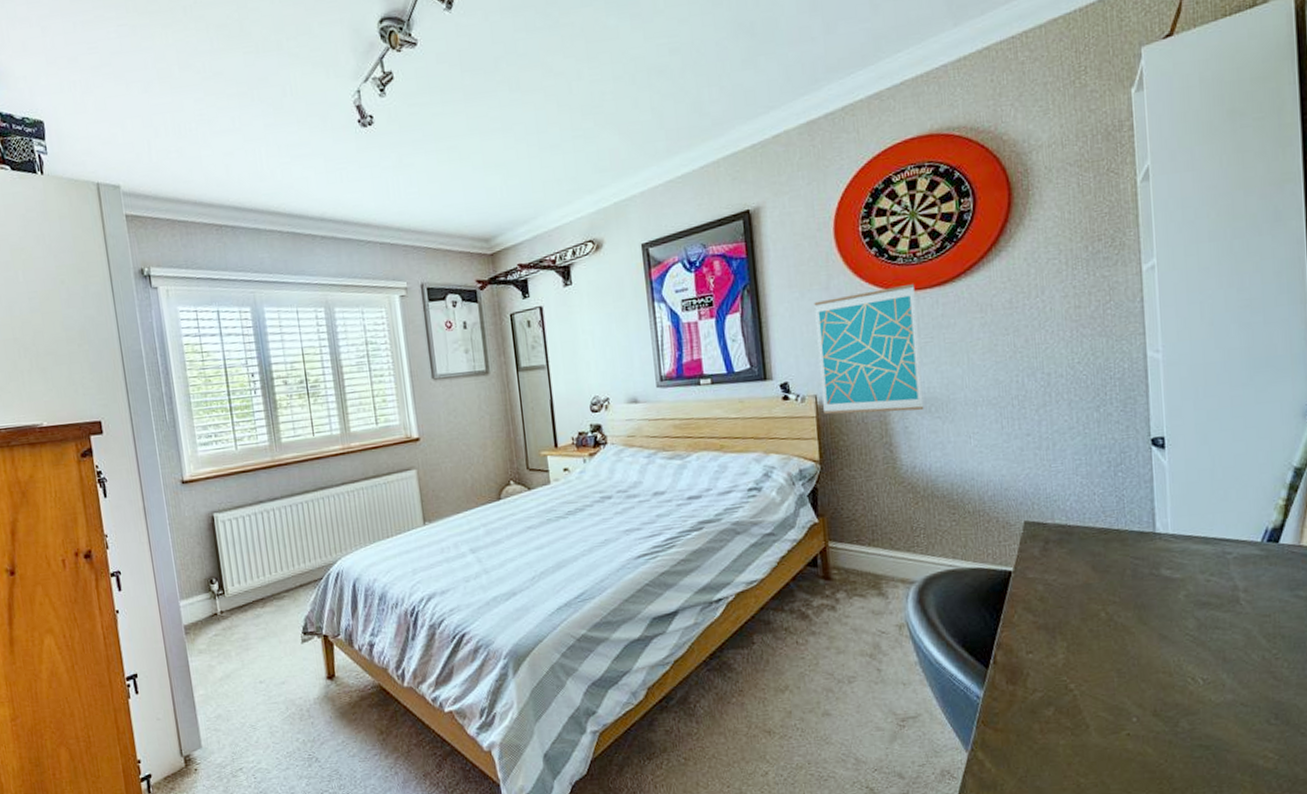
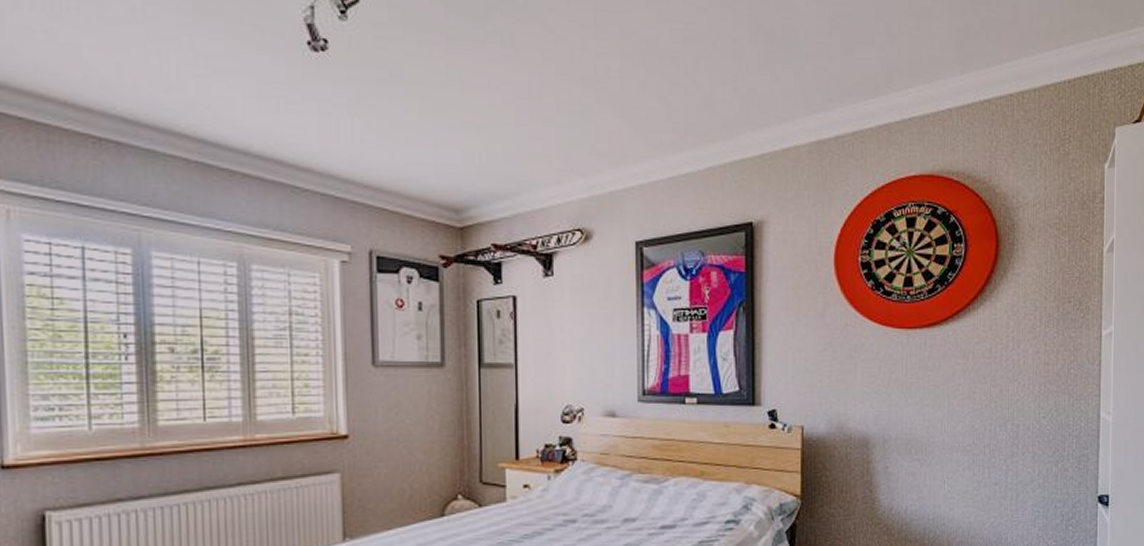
wall art: present [814,283,924,415] -> none [809,321,905,452]

